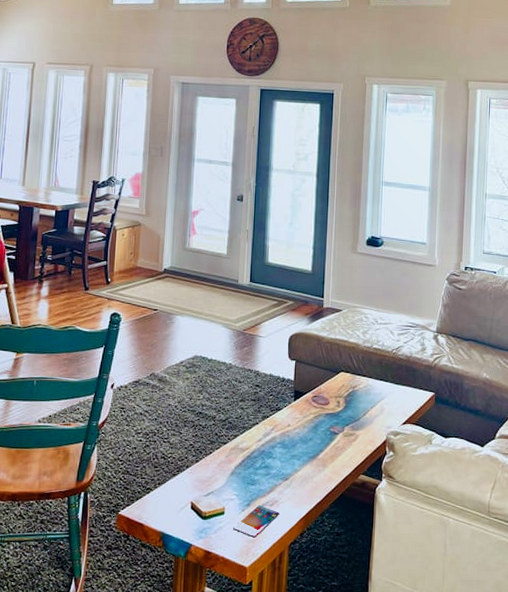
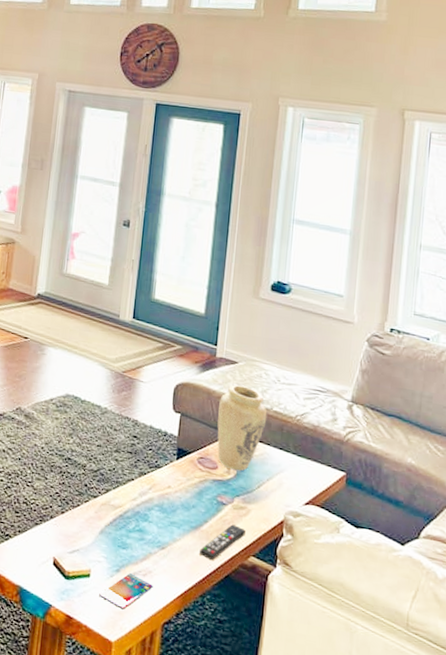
remote control: none [318,450,355,483] -> present [199,524,246,560]
vase: none [327,330,369,404] -> present [217,385,267,471]

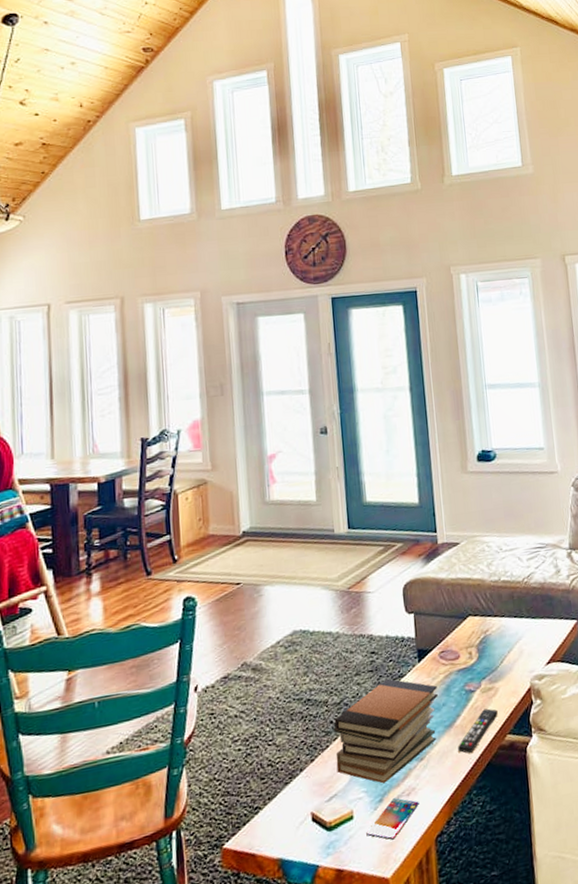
book stack: none [83,464,190,557] -> present [333,678,438,784]
vase: present [217,385,267,471] -> none [449,565,497,654]

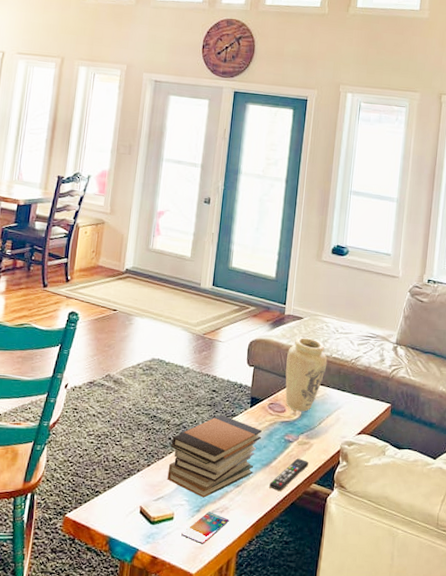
vase: none [449,565,497,654] -> present [285,338,328,412]

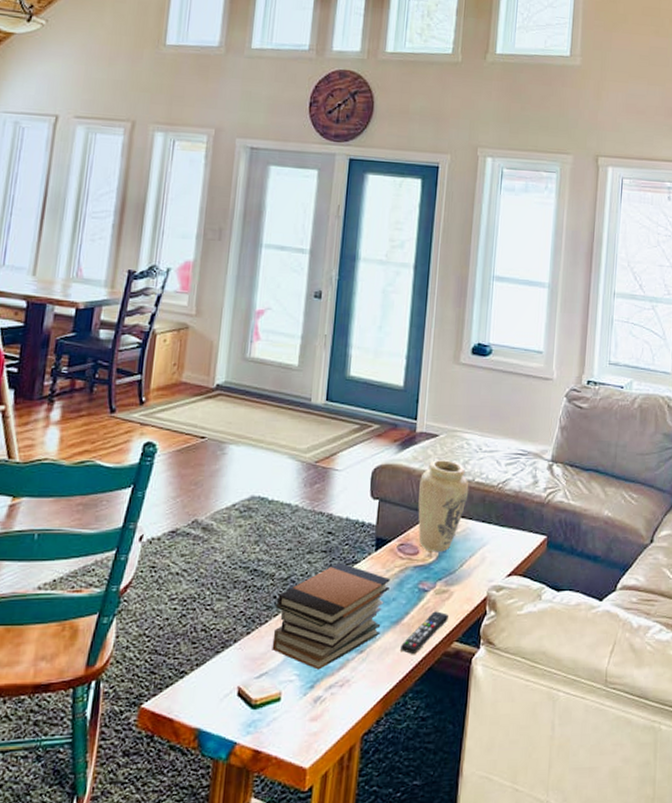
smartphone: present [181,512,229,544] -> none [291,687,351,729]

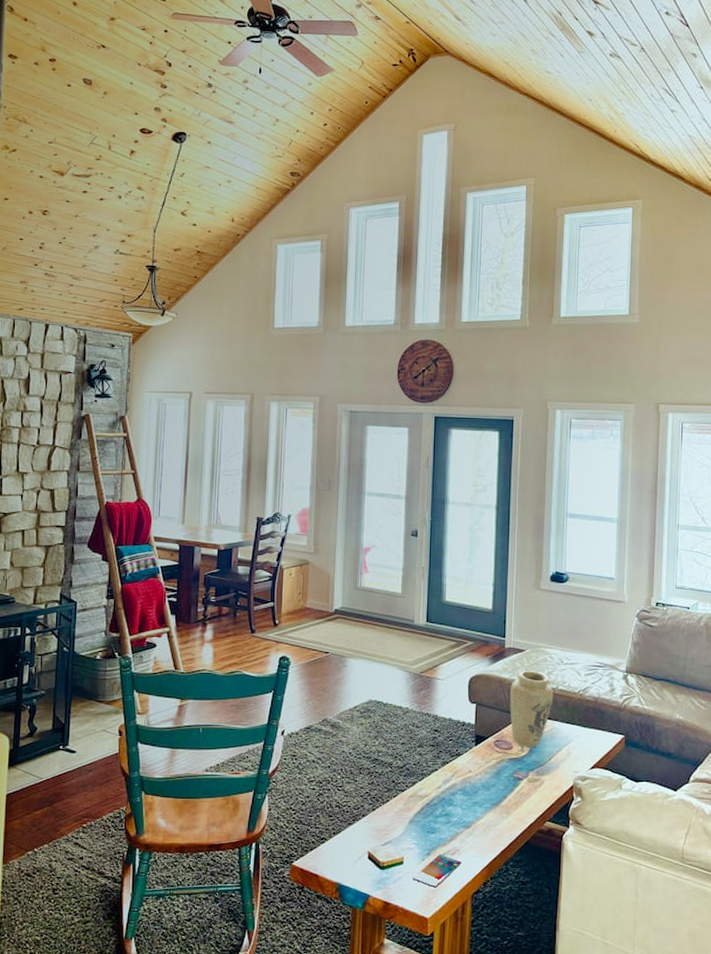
book stack: present [272,562,390,670] -> none [394,754,489,841]
smartphone: none [291,687,351,729] -> present [413,854,461,888]
remote control: present [401,611,448,654] -> none [501,796,541,830]

